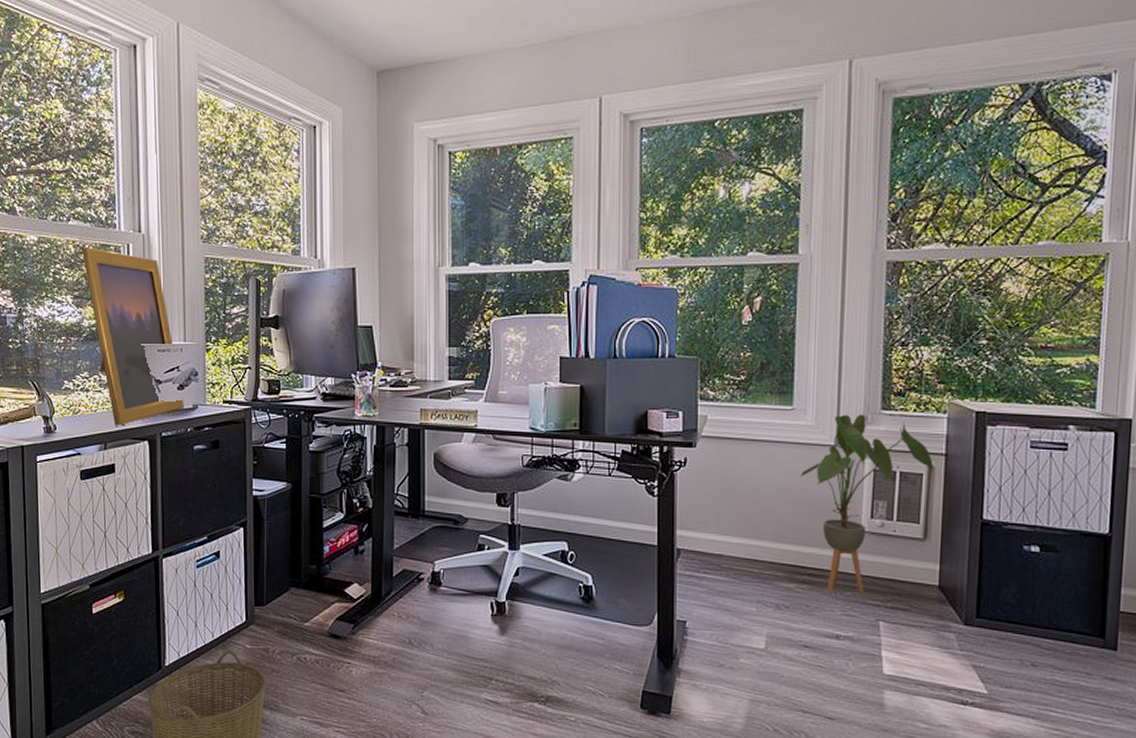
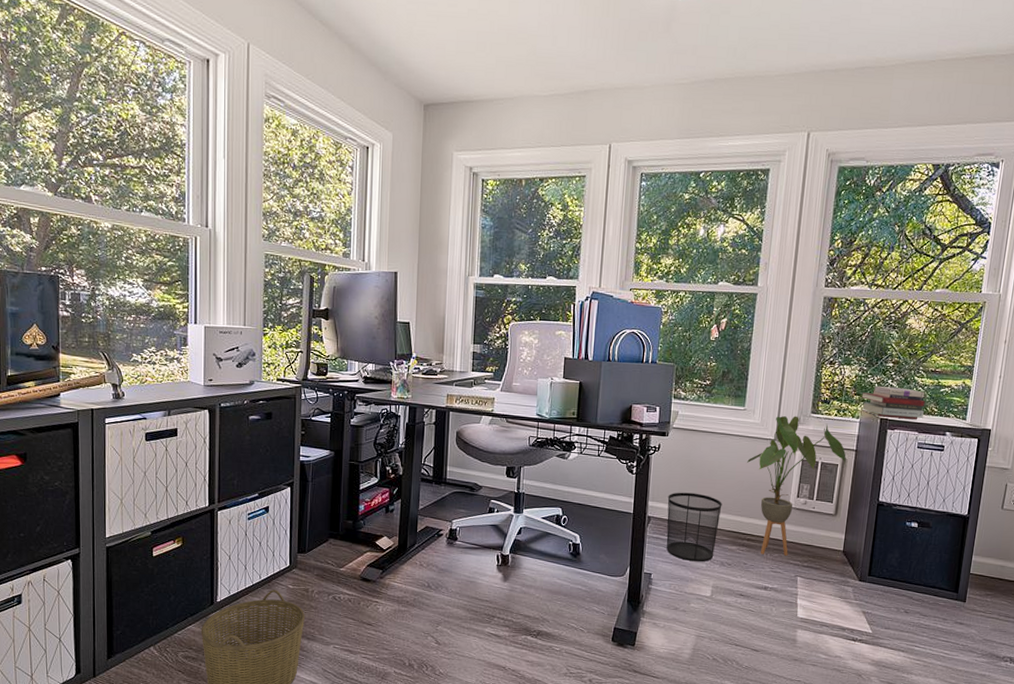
picture frame: present [82,247,184,426] -> none [153,237,242,396]
waste bin: none [700,517,772,605] -> present [666,492,722,562]
books: none [947,369,1036,412] -> present [861,385,925,420]

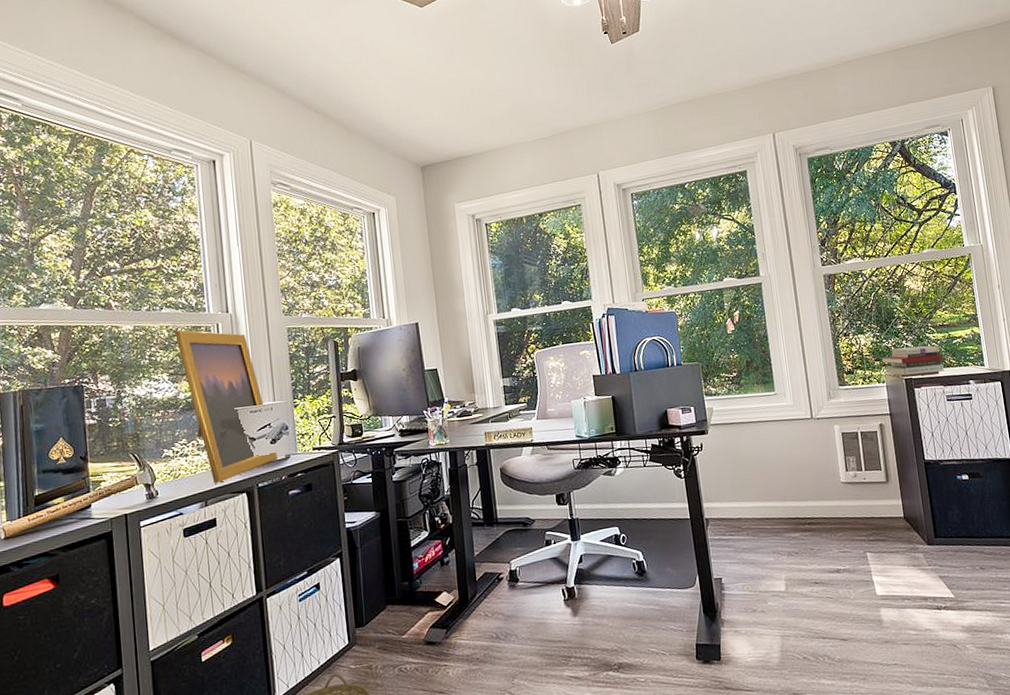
picture frame: none [153,237,242,396] -> present [175,330,278,484]
waste bin: present [666,492,722,562] -> none [720,485,779,558]
house plant: present [747,416,846,556] -> none [789,391,885,536]

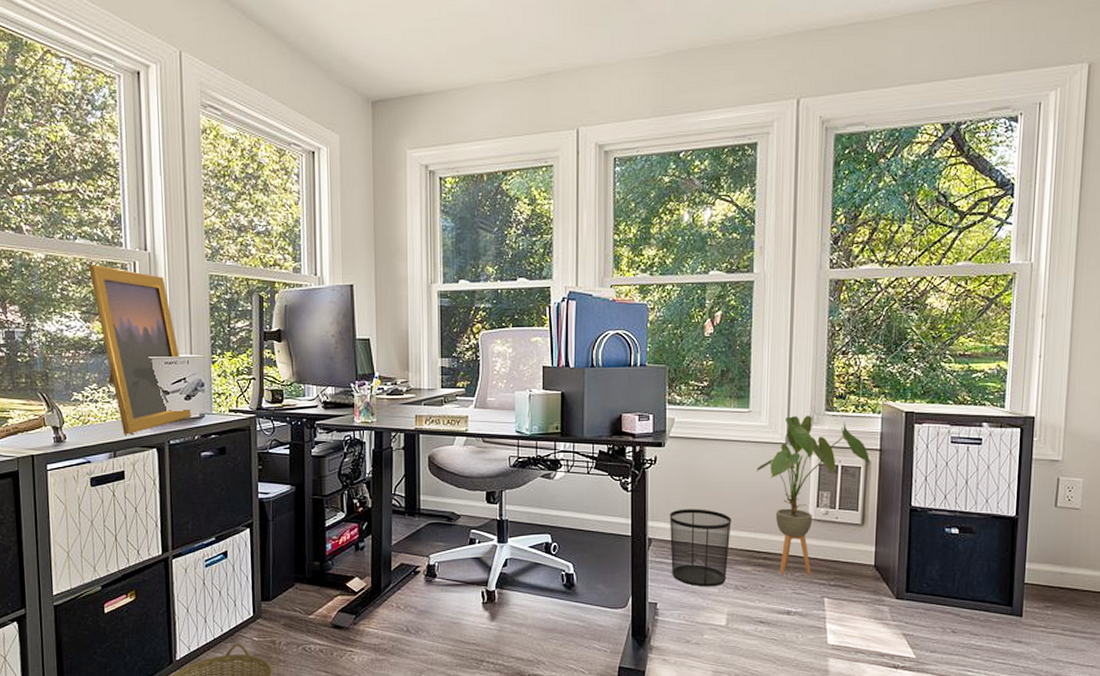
waste bin: none [720,485,779,558] -> present [669,509,732,587]
house plant: none [789,391,885,536] -> present [757,415,870,574]
books: present [881,345,944,377] -> none [881,375,955,411]

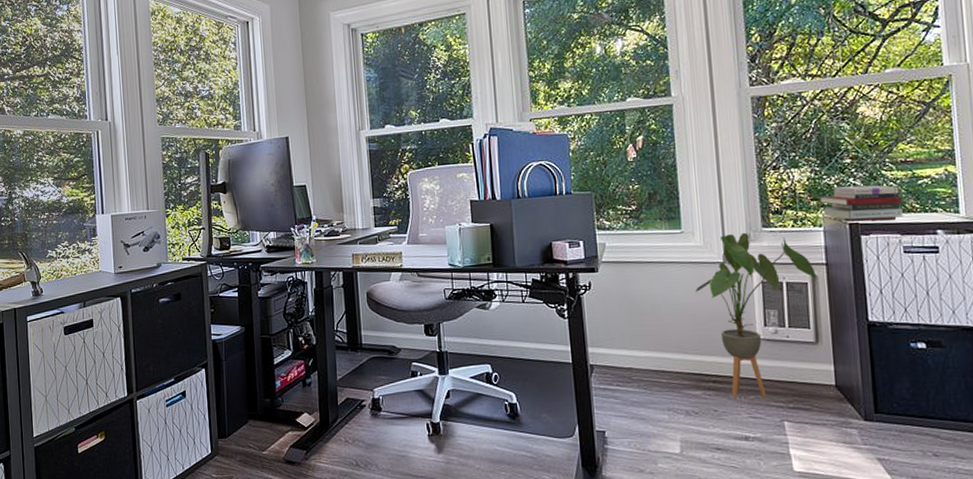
picture frame: present [89,265,191,435] -> none [59,136,150,286]
waste bin: present [669,509,732,587] -> none [609,333,676,414]
books: none [881,375,955,411] -> present [819,185,903,222]

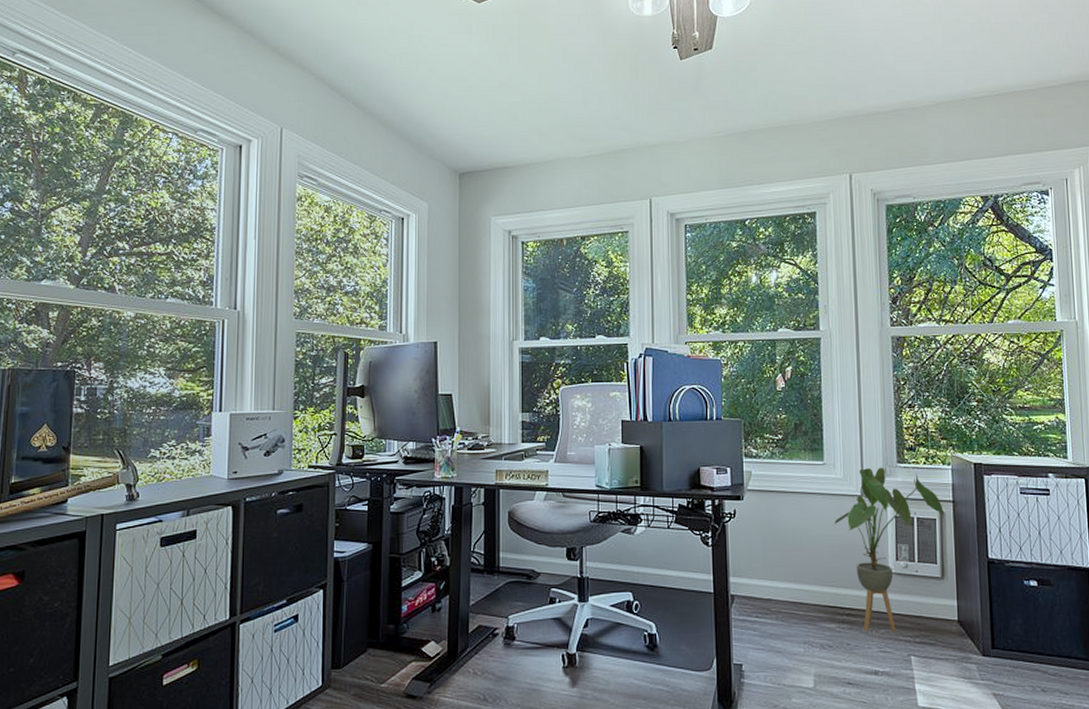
books: present [819,185,903,222] -> none [949,427,1020,463]

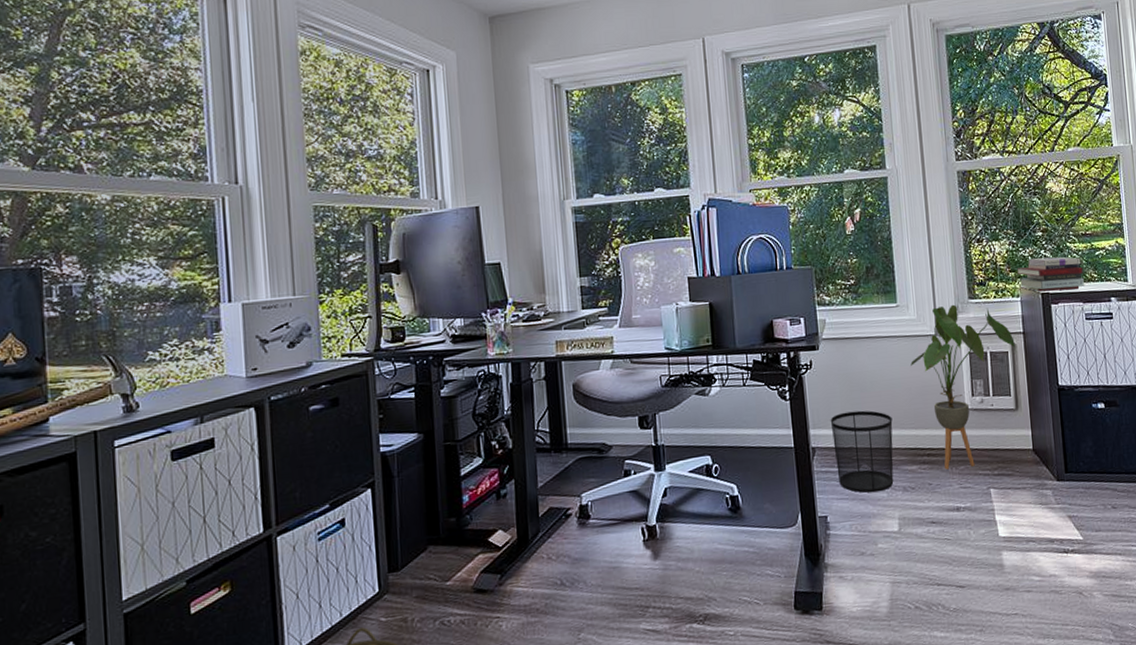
waste bin: none [750,563,813,646] -> present [830,410,894,493]
books: none [949,427,1020,463] -> present [1017,256,1084,291]

